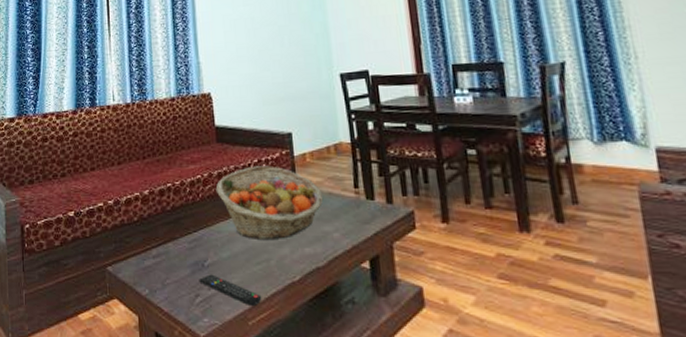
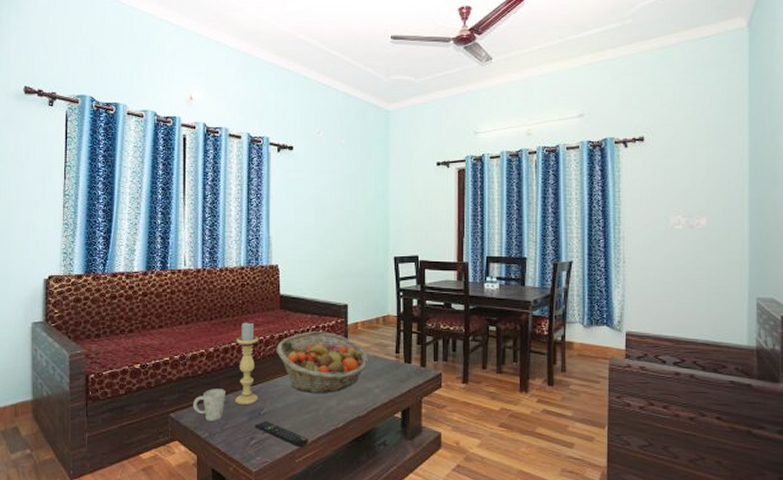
mug: none [130,237,165,275] -> present [192,389,225,421]
candle holder: none [172,159,201,256] -> present [235,322,258,405]

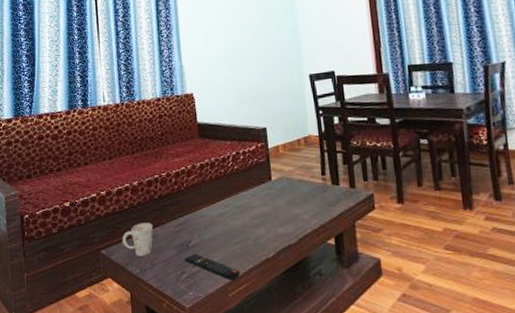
candle holder: present [235,322,258,405] -> none [159,153,186,239]
fruit basket: present [276,331,369,393] -> none [198,157,295,222]

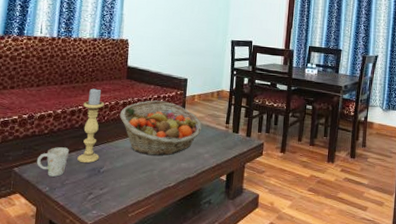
candle holder: none [159,153,186,239] -> present [77,88,104,164]
remote control: present [184,254,241,281] -> none [93,178,143,204]
fruit basket: none [198,157,295,222] -> present [119,100,202,156]

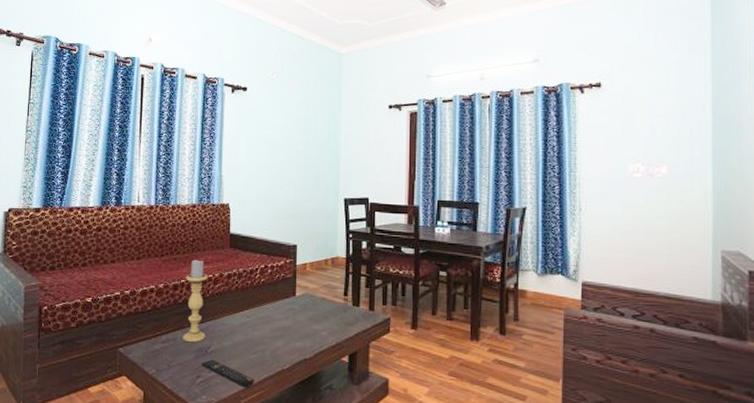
mug: present [36,147,69,177] -> none [141,325,173,358]
remote control: none [93,178,143,204] -> present [201,359,255,388]
fruit basket: present [119,100,202,156] -> none [224,271,317,334]

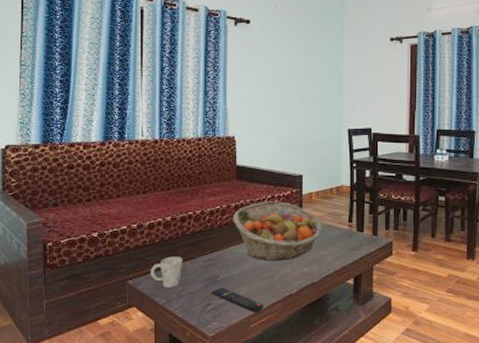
mug: none [141,325,173,358] -> present [150,257,182,288]
candle holder: present [183,259,208,343] -> none [192,192,215,273]
fruit basket: none [224,271,317,334] -> present [232,201,323,260]

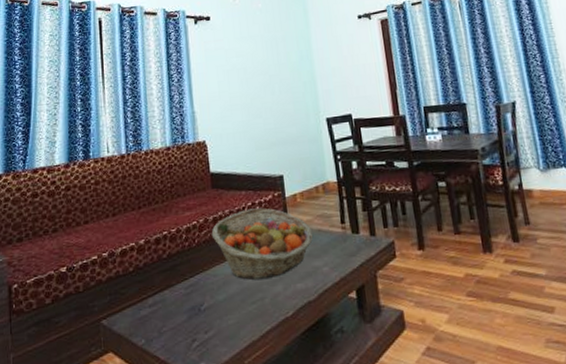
mug: present [150,257,182,288] -> none [125,285,161,325]
remote control: present [211,287,264,313] -> none [195,317,257,346]

